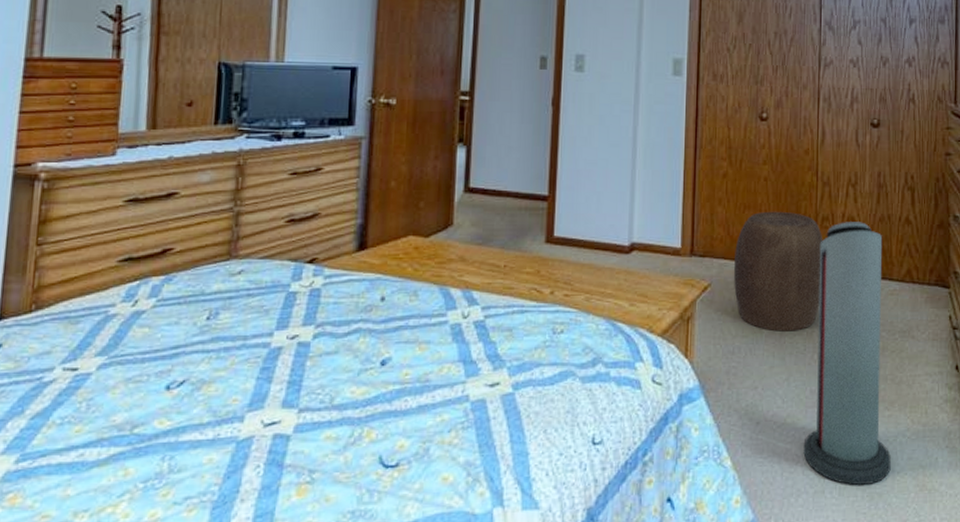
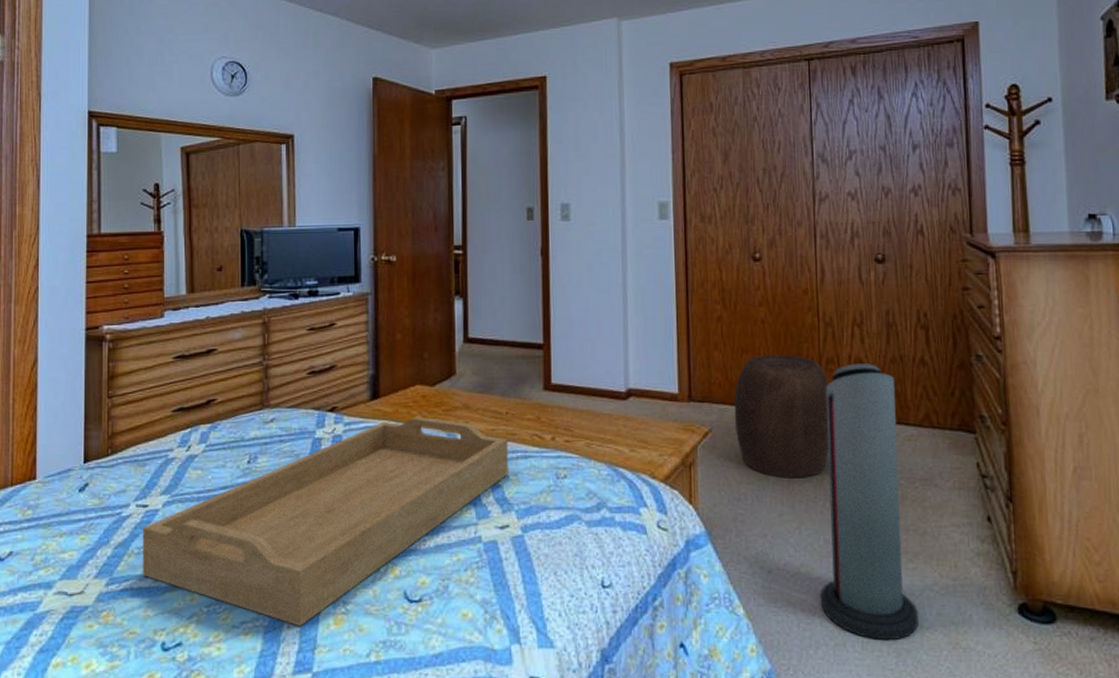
serving tray: none [64,269,504,500] -> present [142,416,508,627]

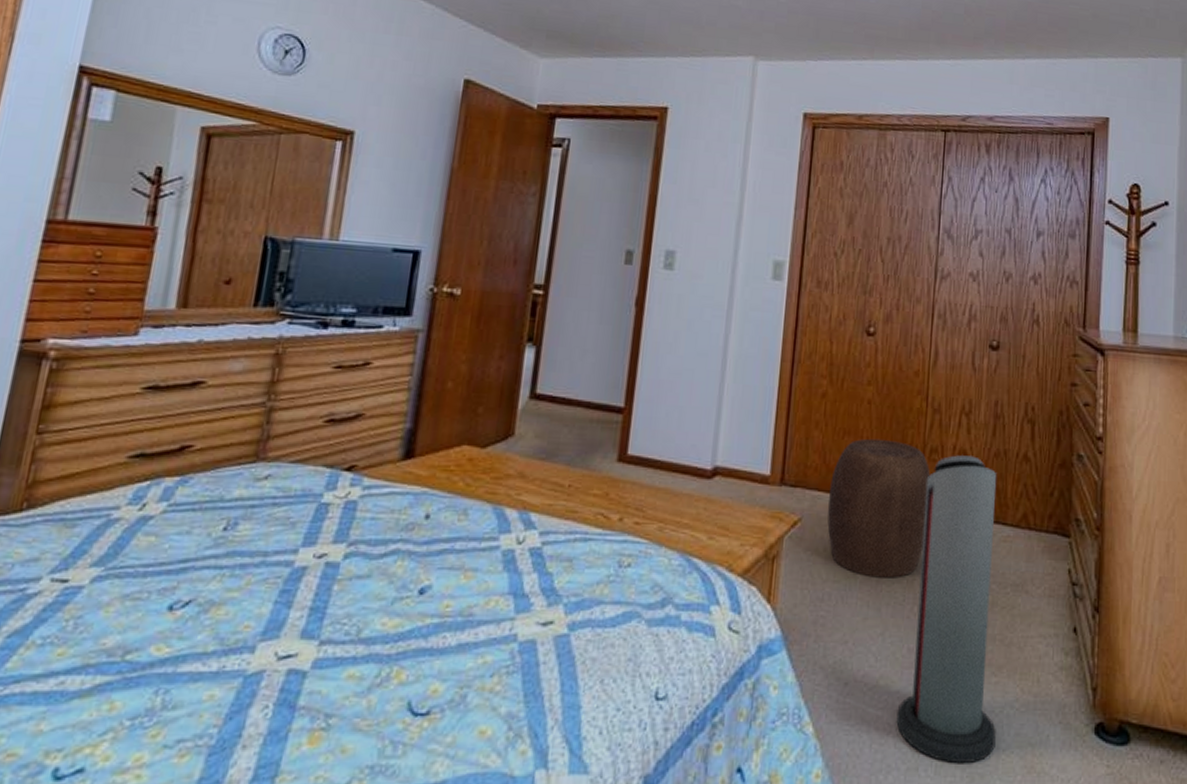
serving tray: present [142,416,508,627] -> none [42,483,566,747]

